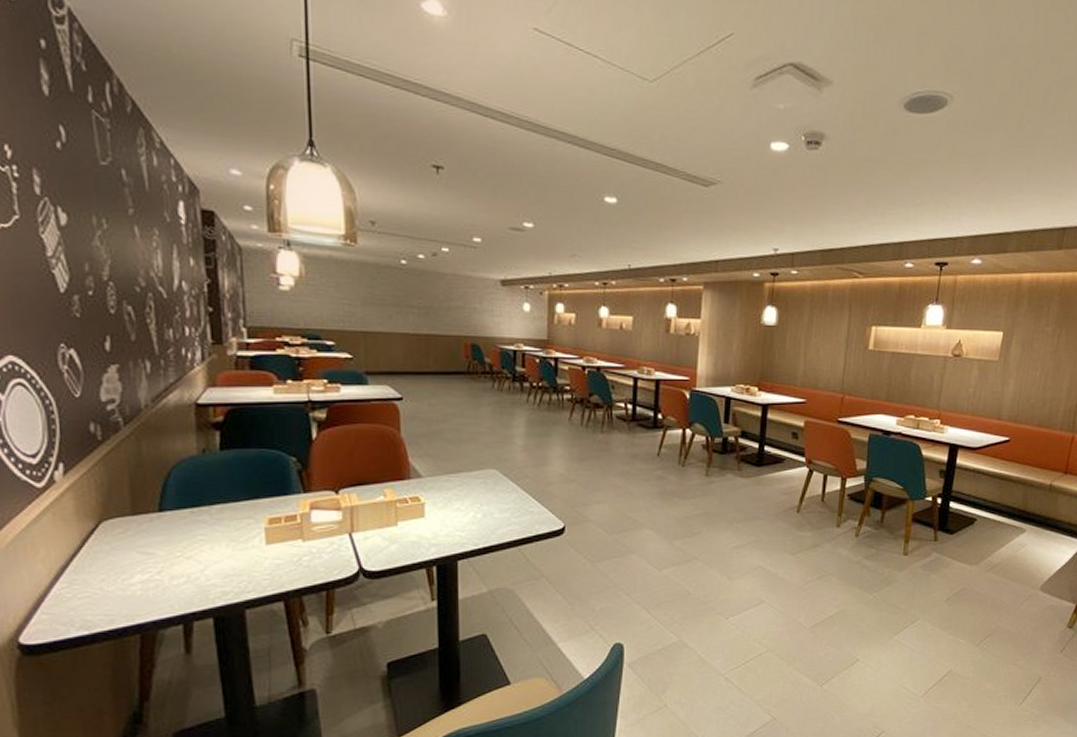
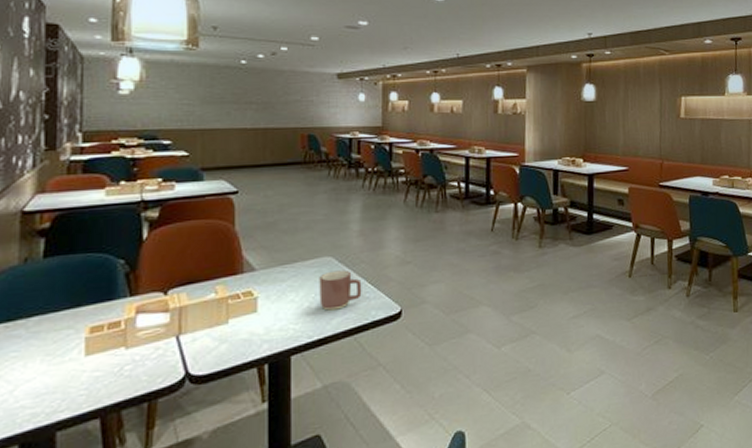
mug: none [484,483,526,521] -> present [319,270,362,311]

